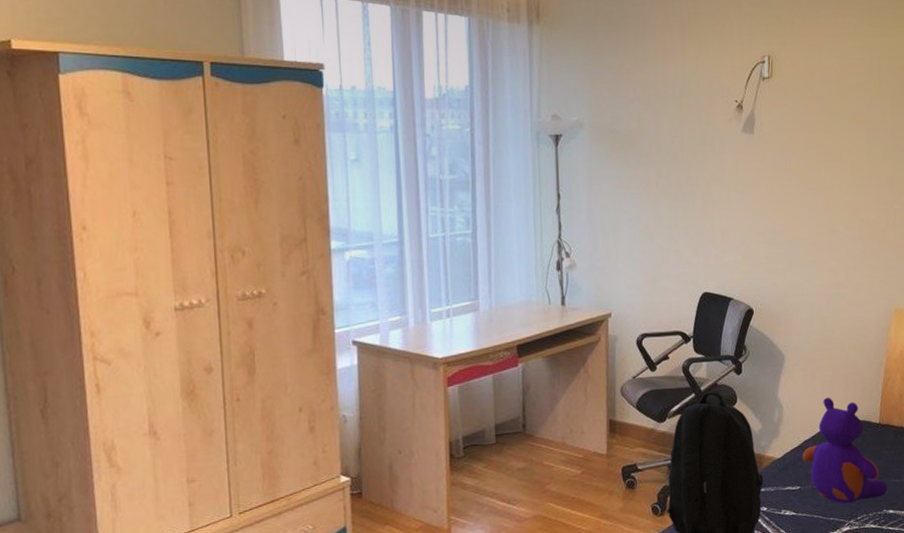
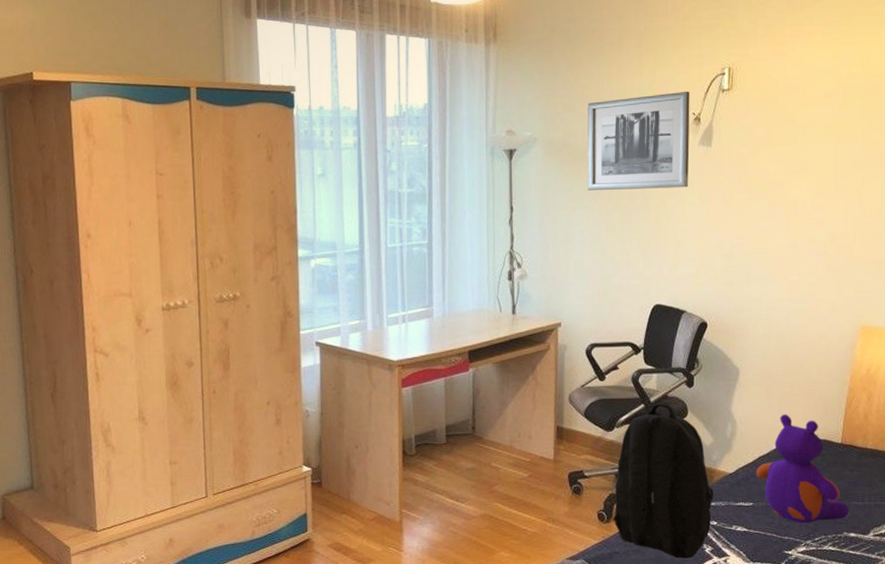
wall art: none [633,78,733,177] -> present [587,91,690,190]

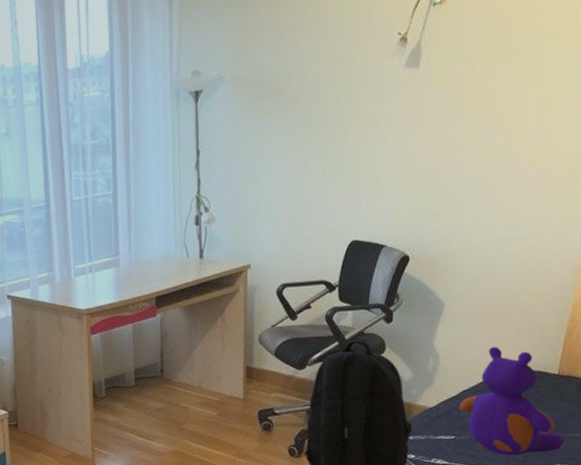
wall art: present [587,91,690,190] -> none [278,9,395,127]

